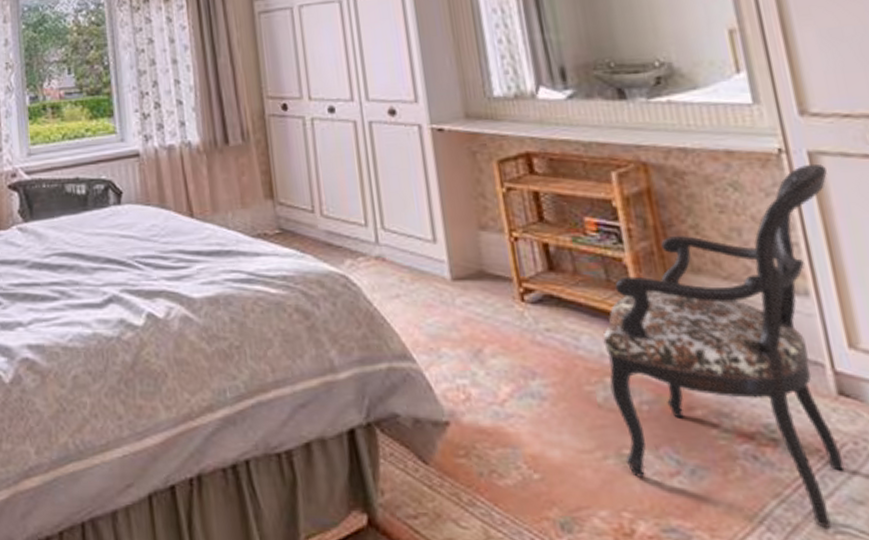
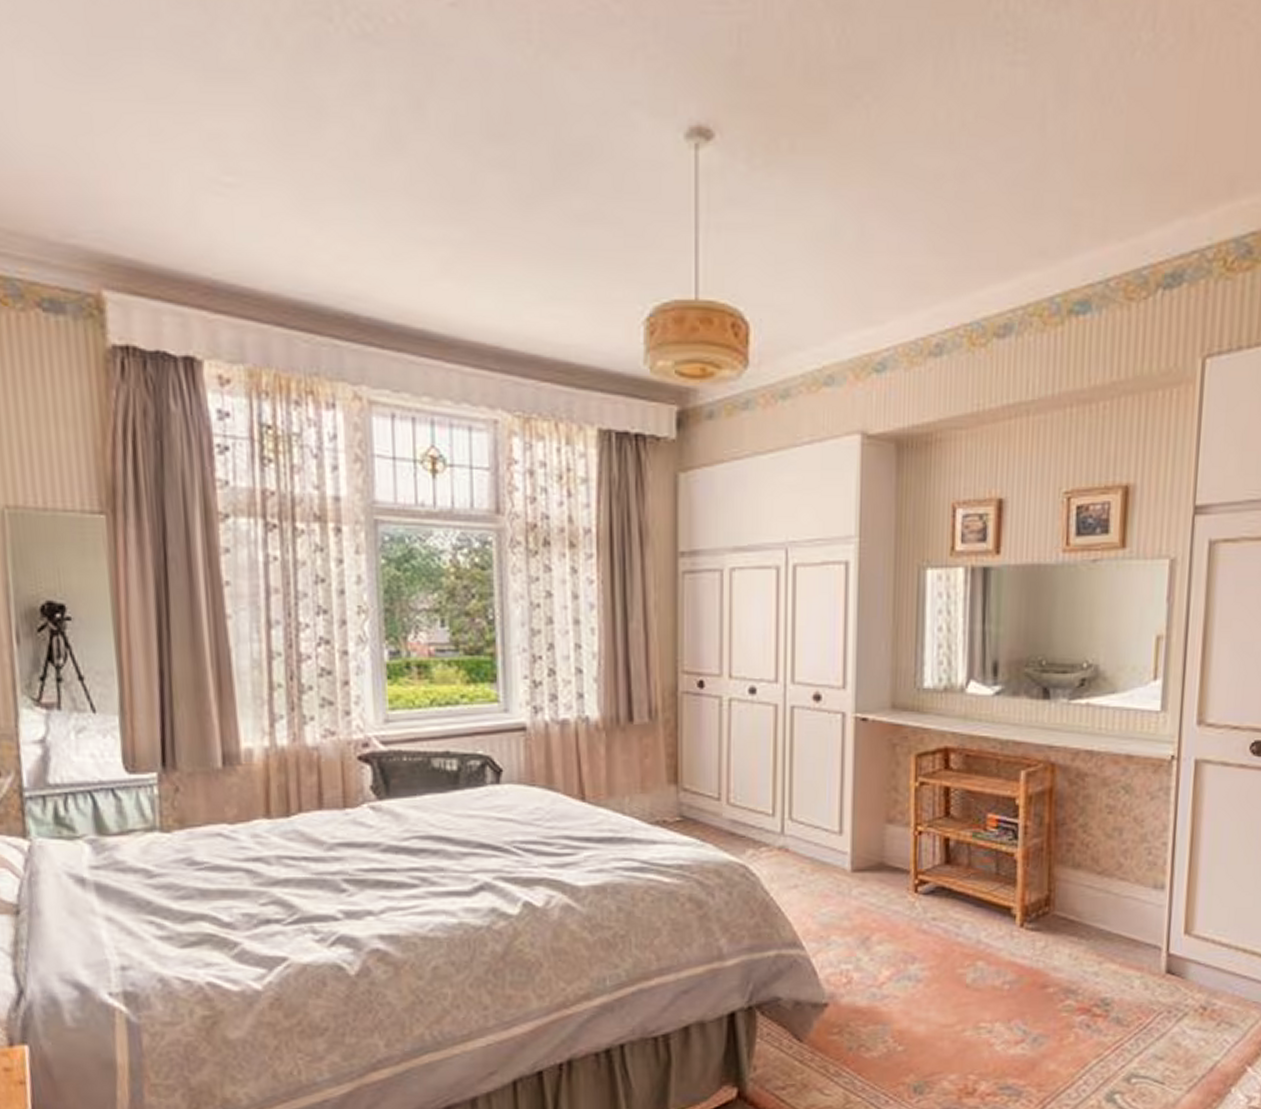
armchair: present [602,163,845,528] -> none [980,771,1206,1079]

